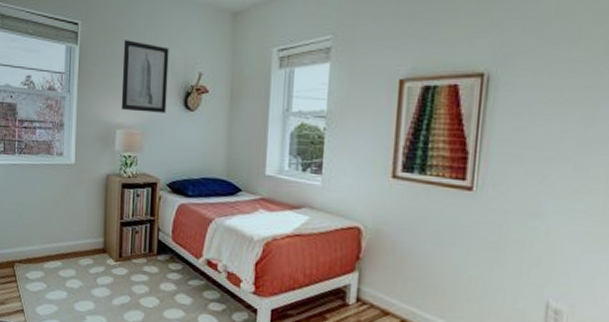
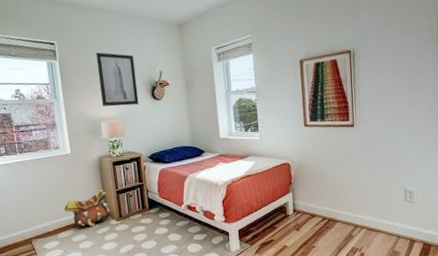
backpack: none [56,216,109,263] -> present [64,190,110,228]

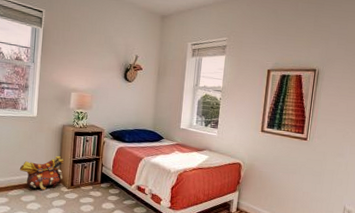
wall art: present [95,52,139,107] -> none [75,27,114,83]

